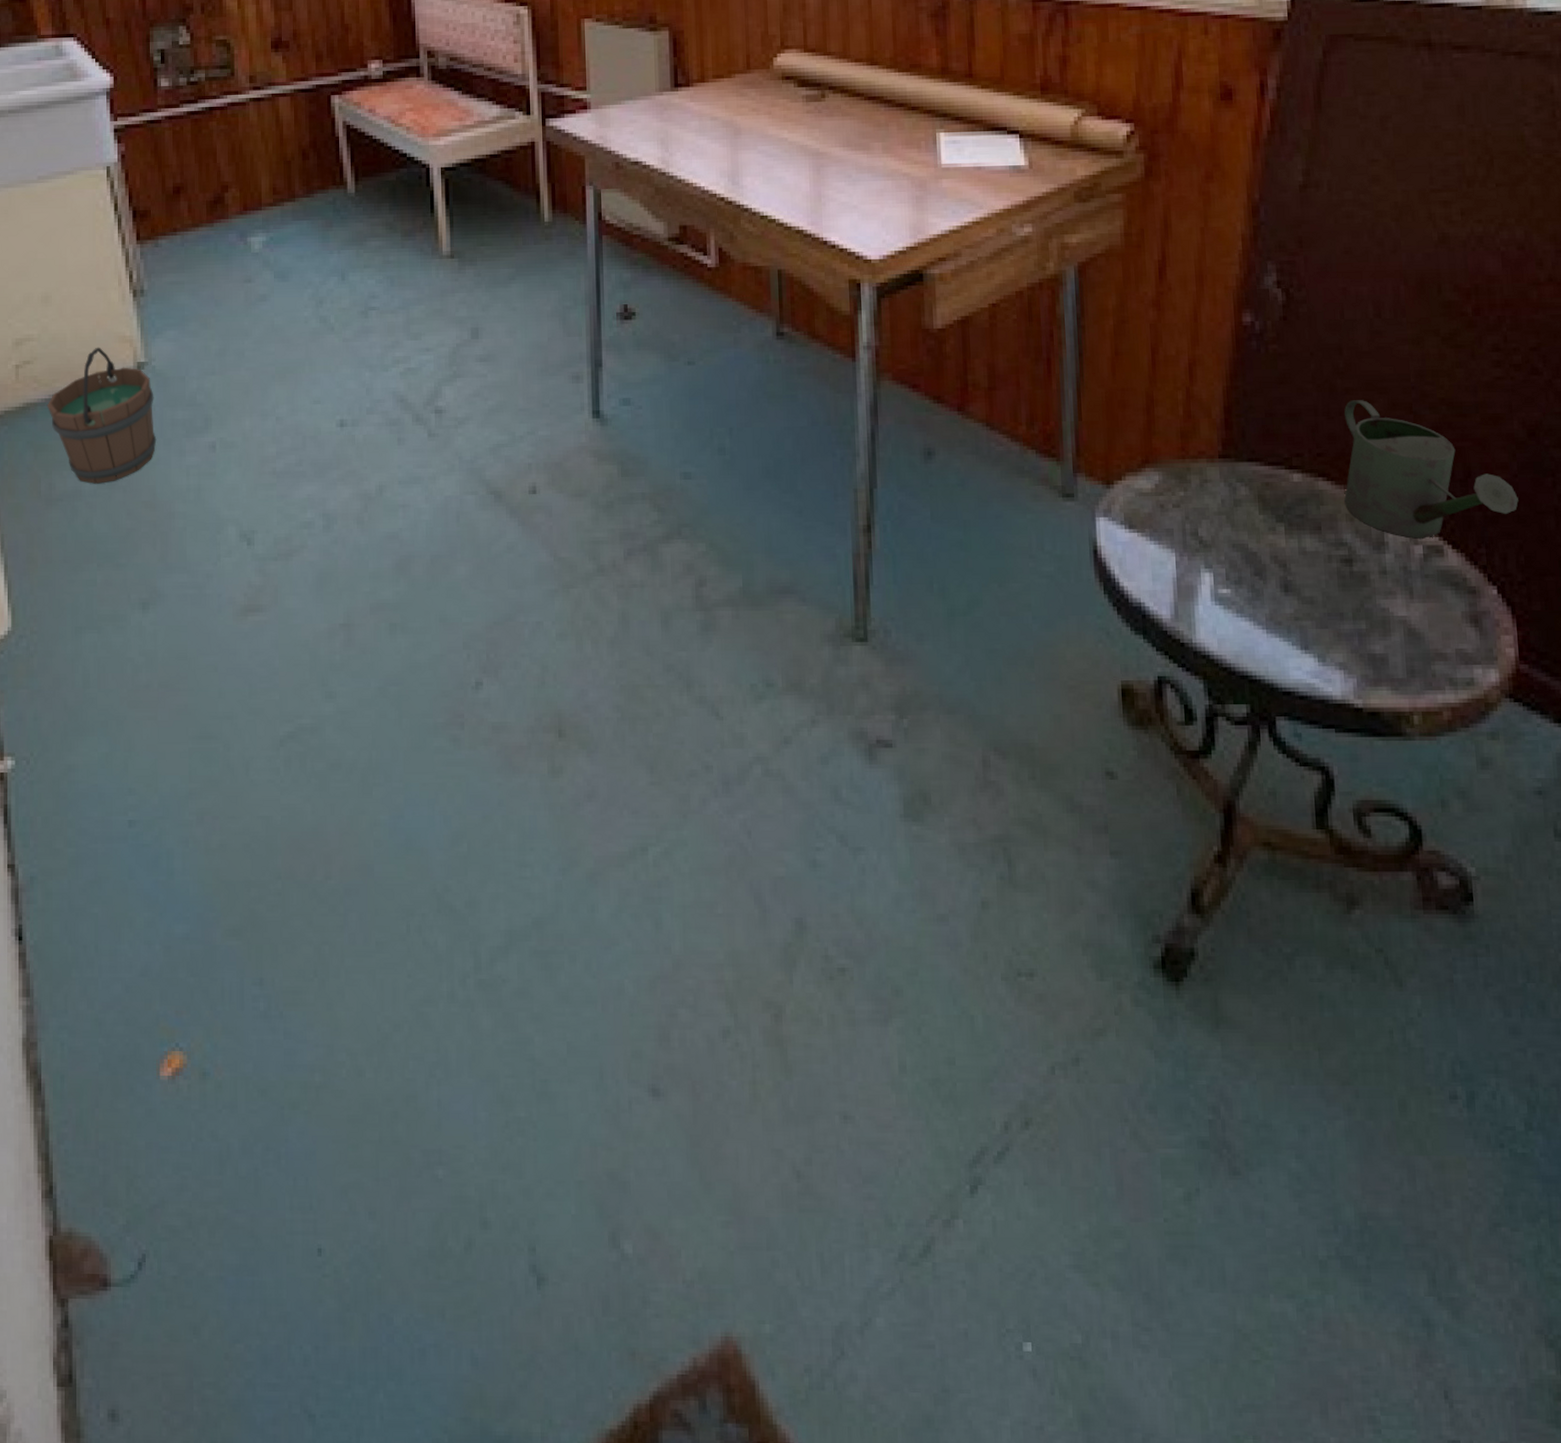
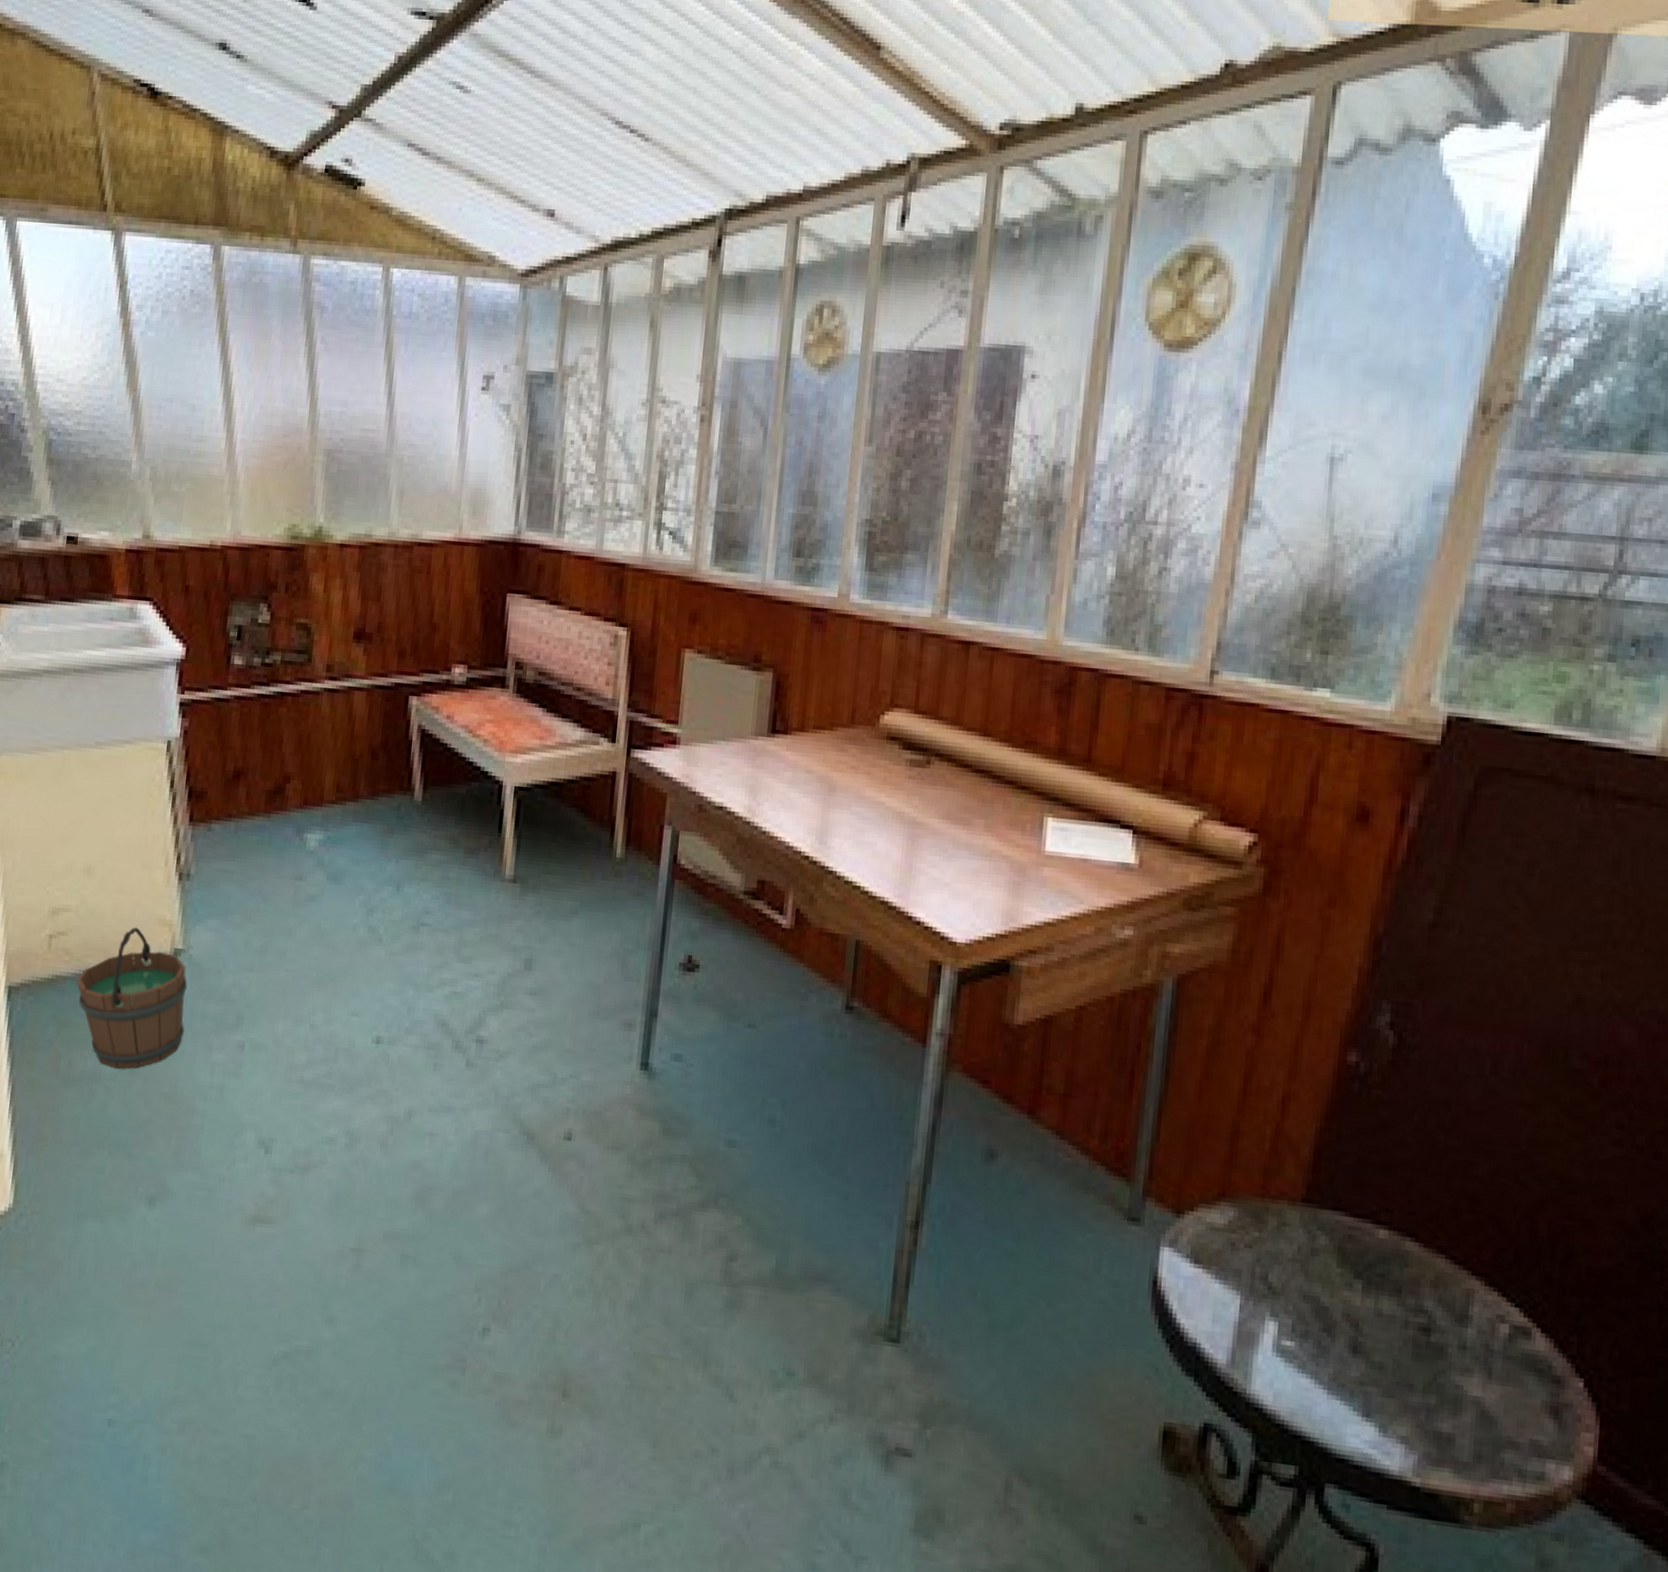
watering can: present [1344,400,1519,539] -> none [1431,1160,1621,1318]

